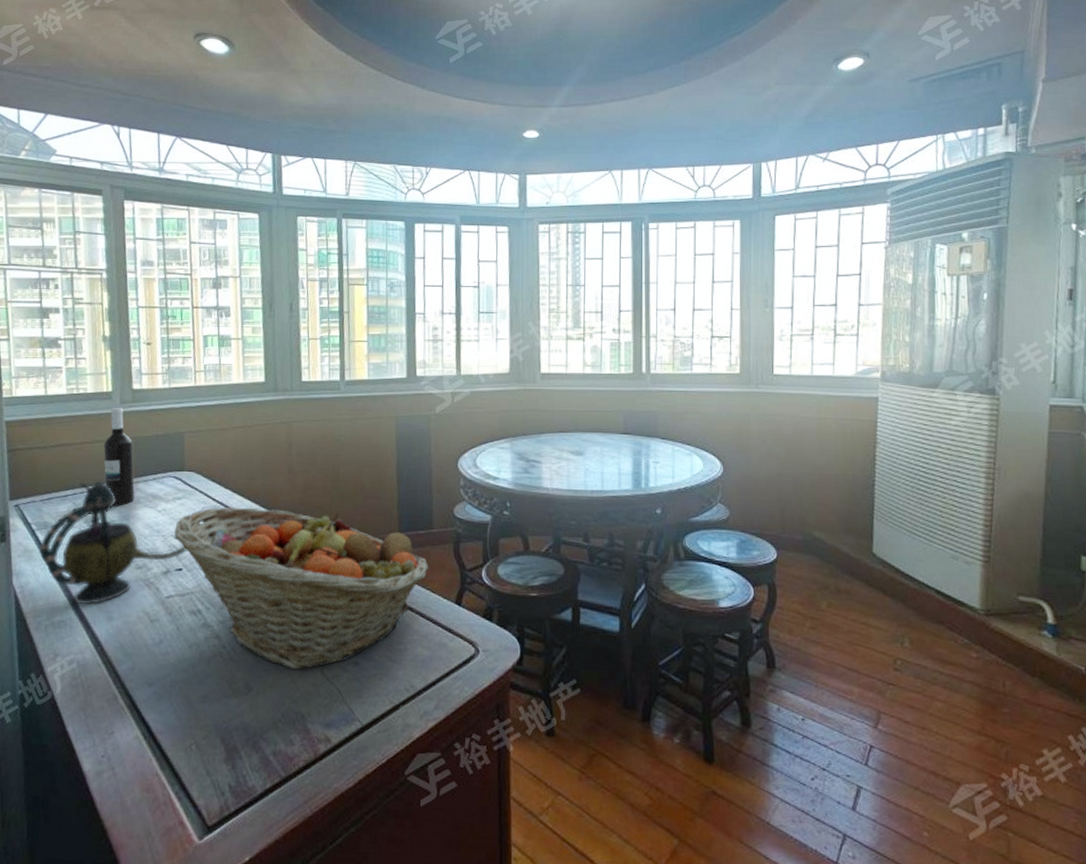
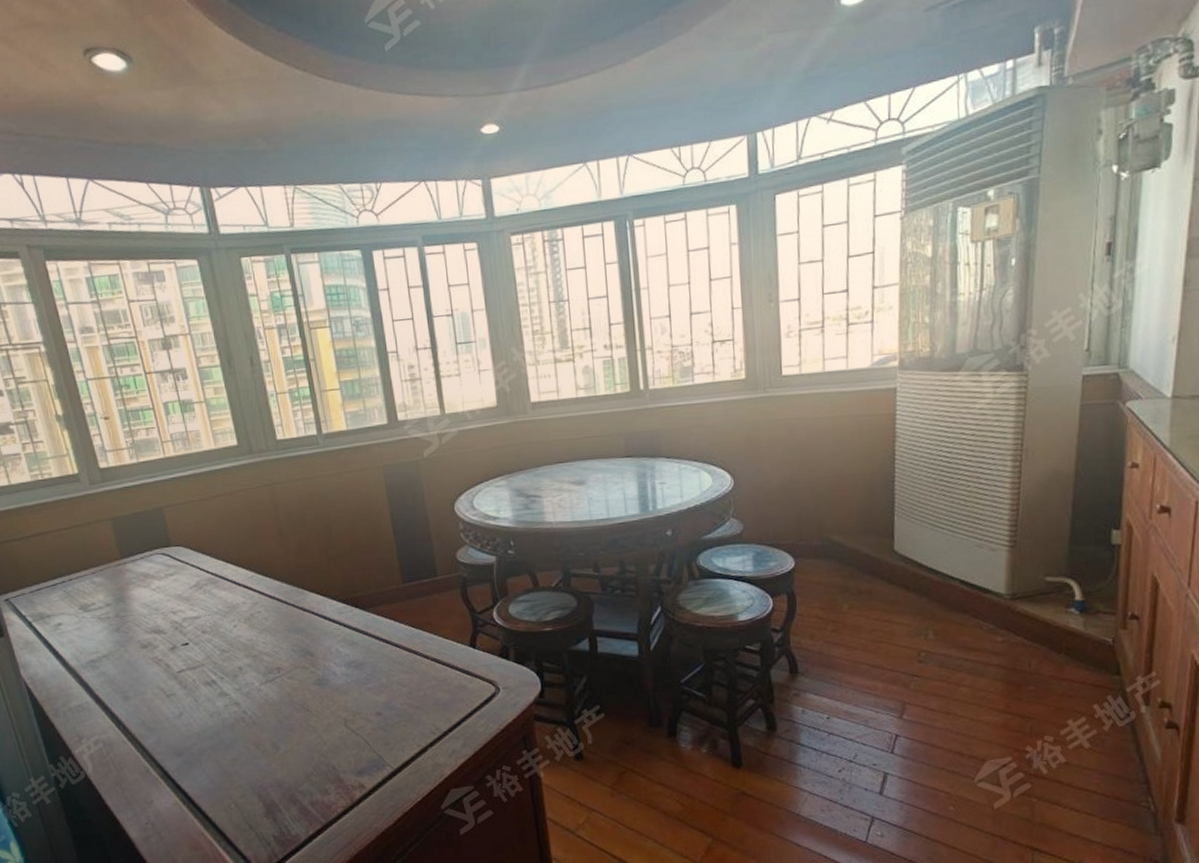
teapot: present [38,480,187,605] -> none [39,565,190,688]
wine bottle: present [103,407,135,506] -> none [81,488,126,590]
fruit basket: present [174,506,430,670] -> none [173,571,439,726]

